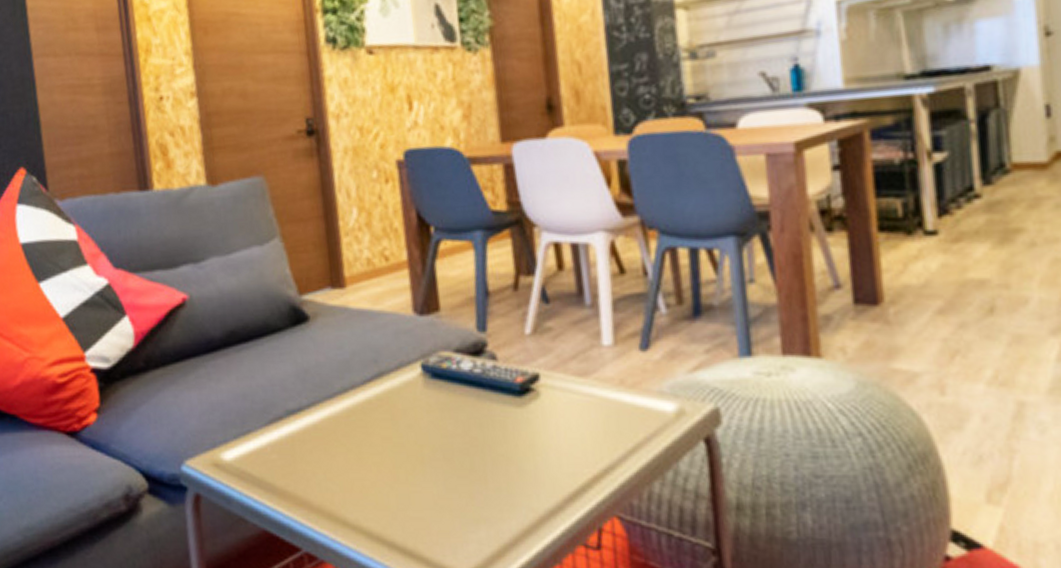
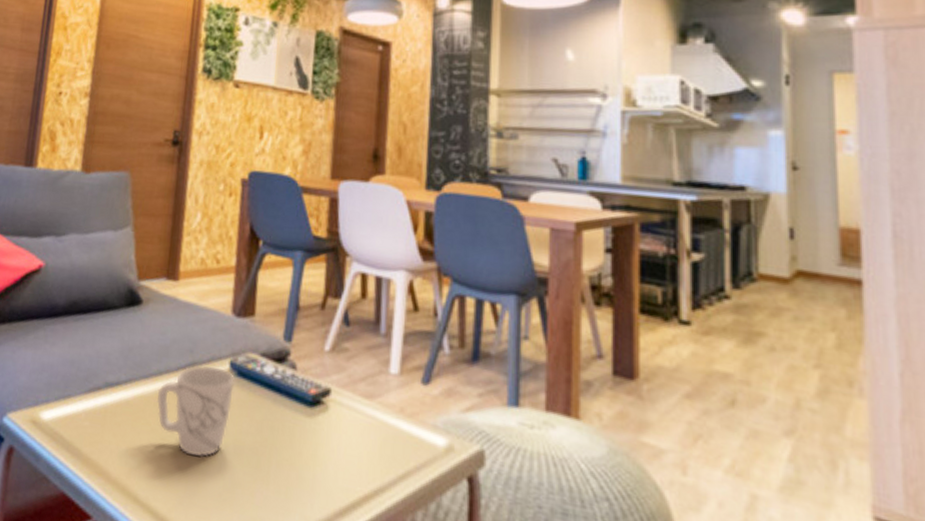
mug: none [346,372,432,469] -> present [156,365,234,458]

